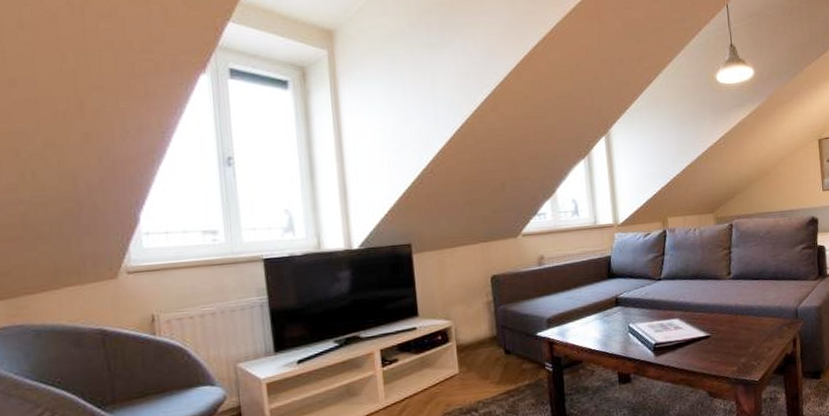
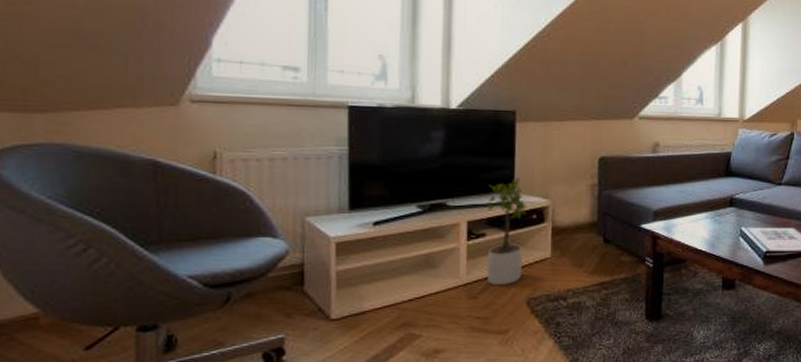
potted plant: none [395,304,434,406] -> present [486,178,527,286]

